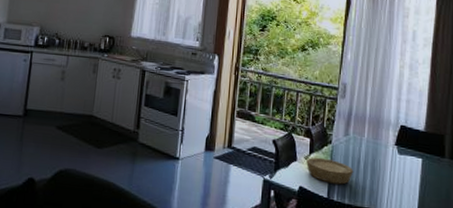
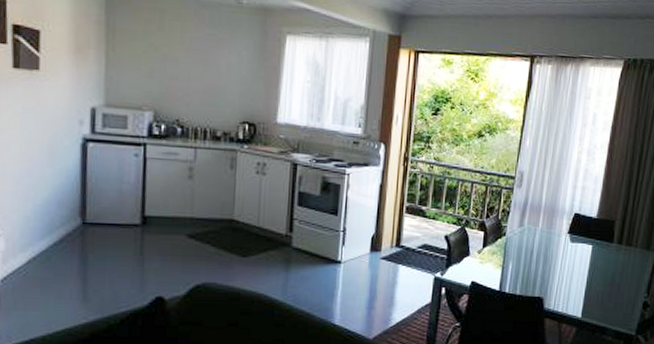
bowl: present [306,157,354,185] -> none [479,250,527,276]

